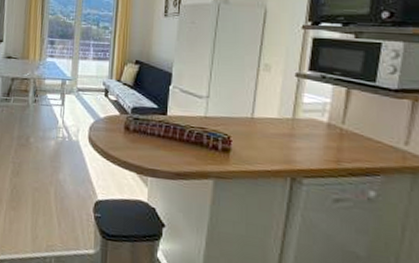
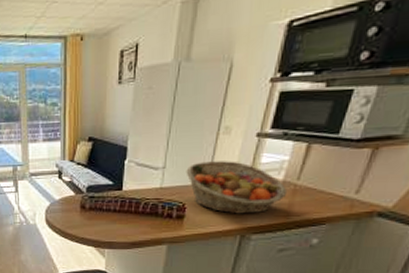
fruit basket: none [229,95,333,155] -> present [186,161,287,214]

